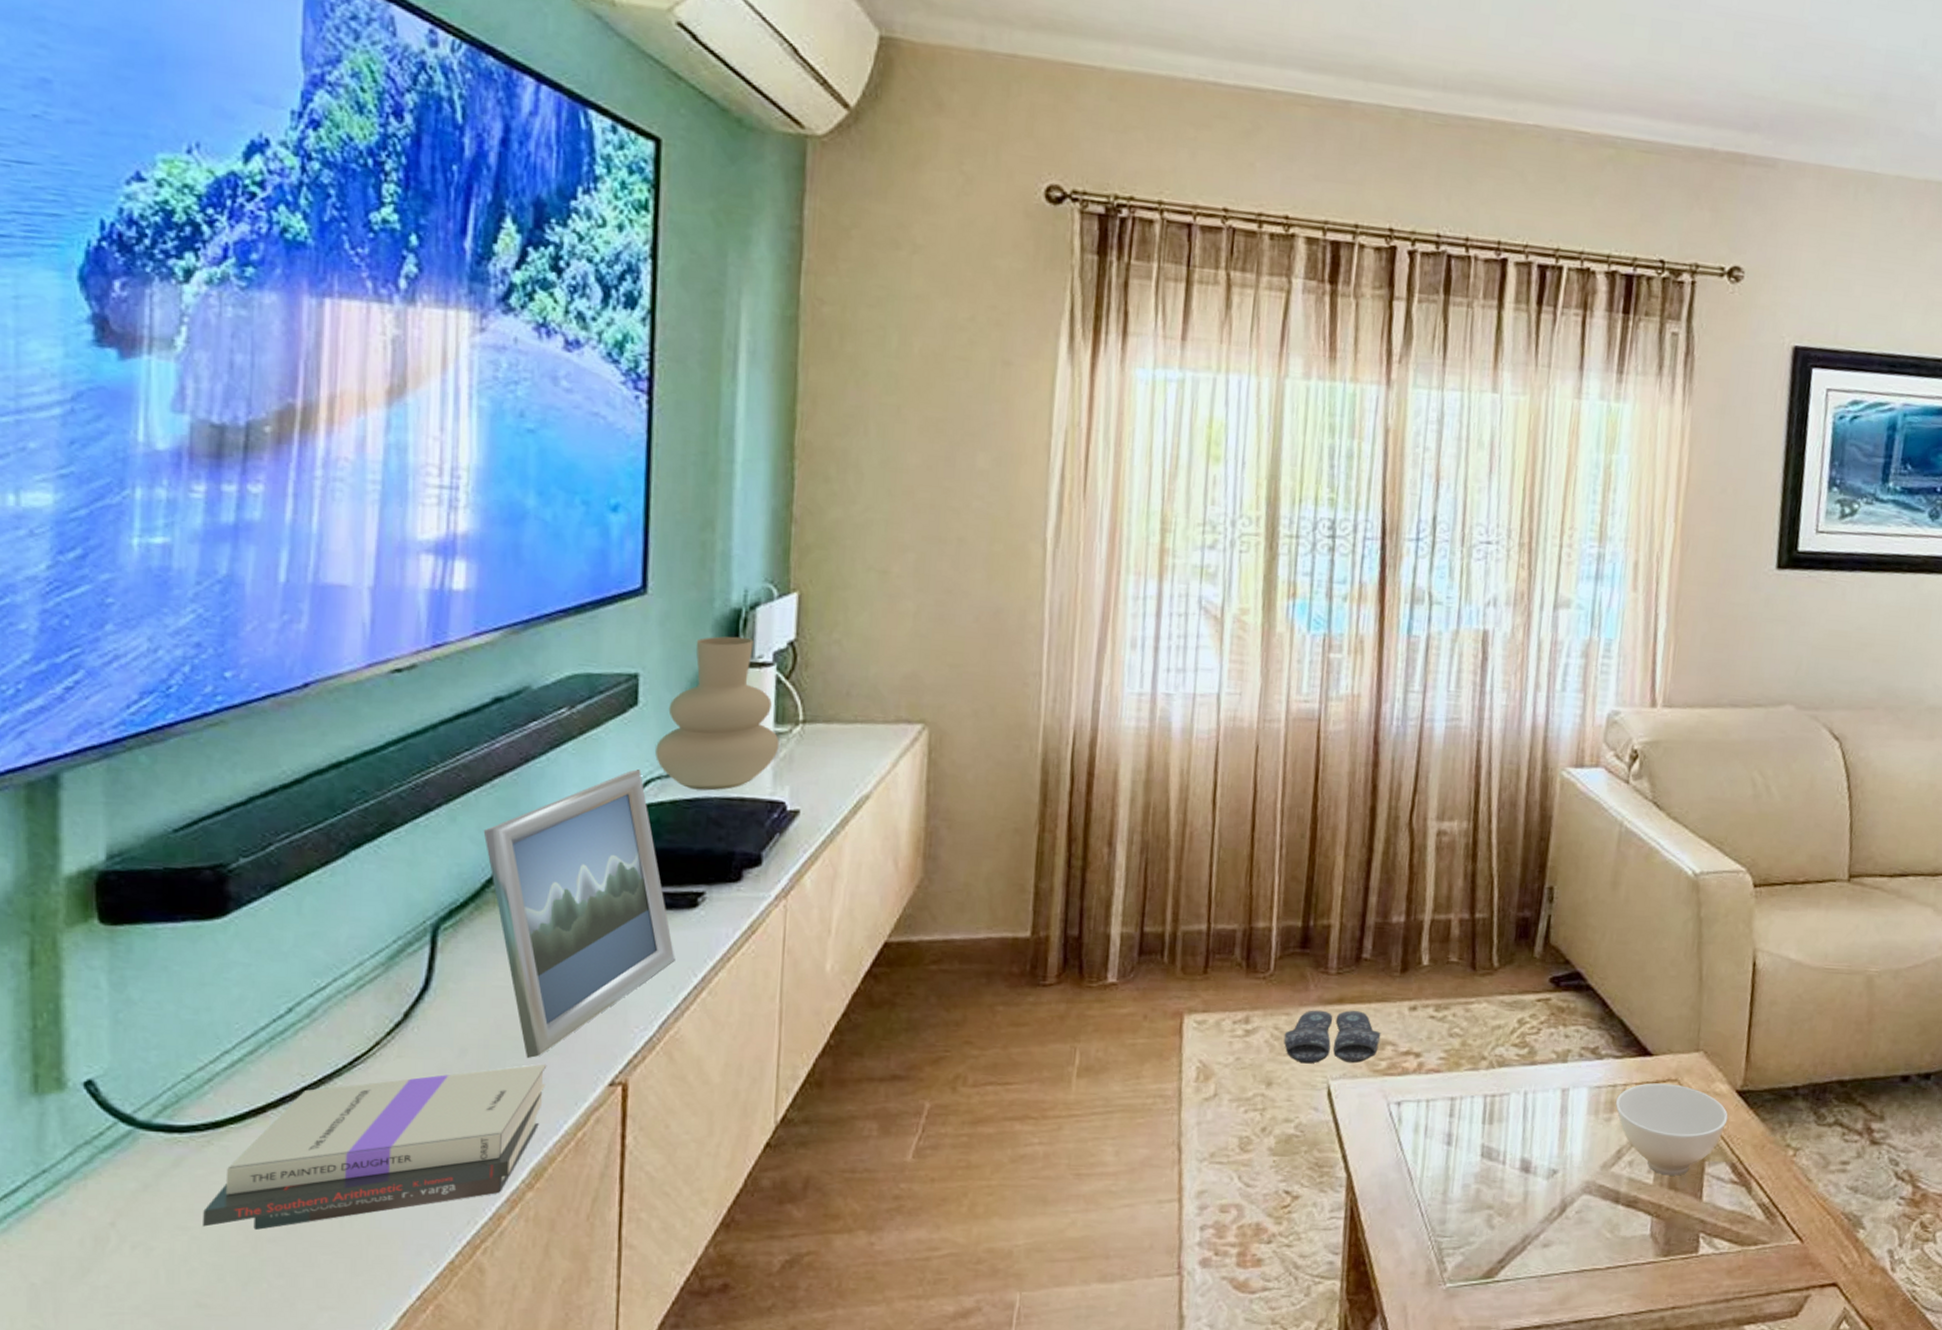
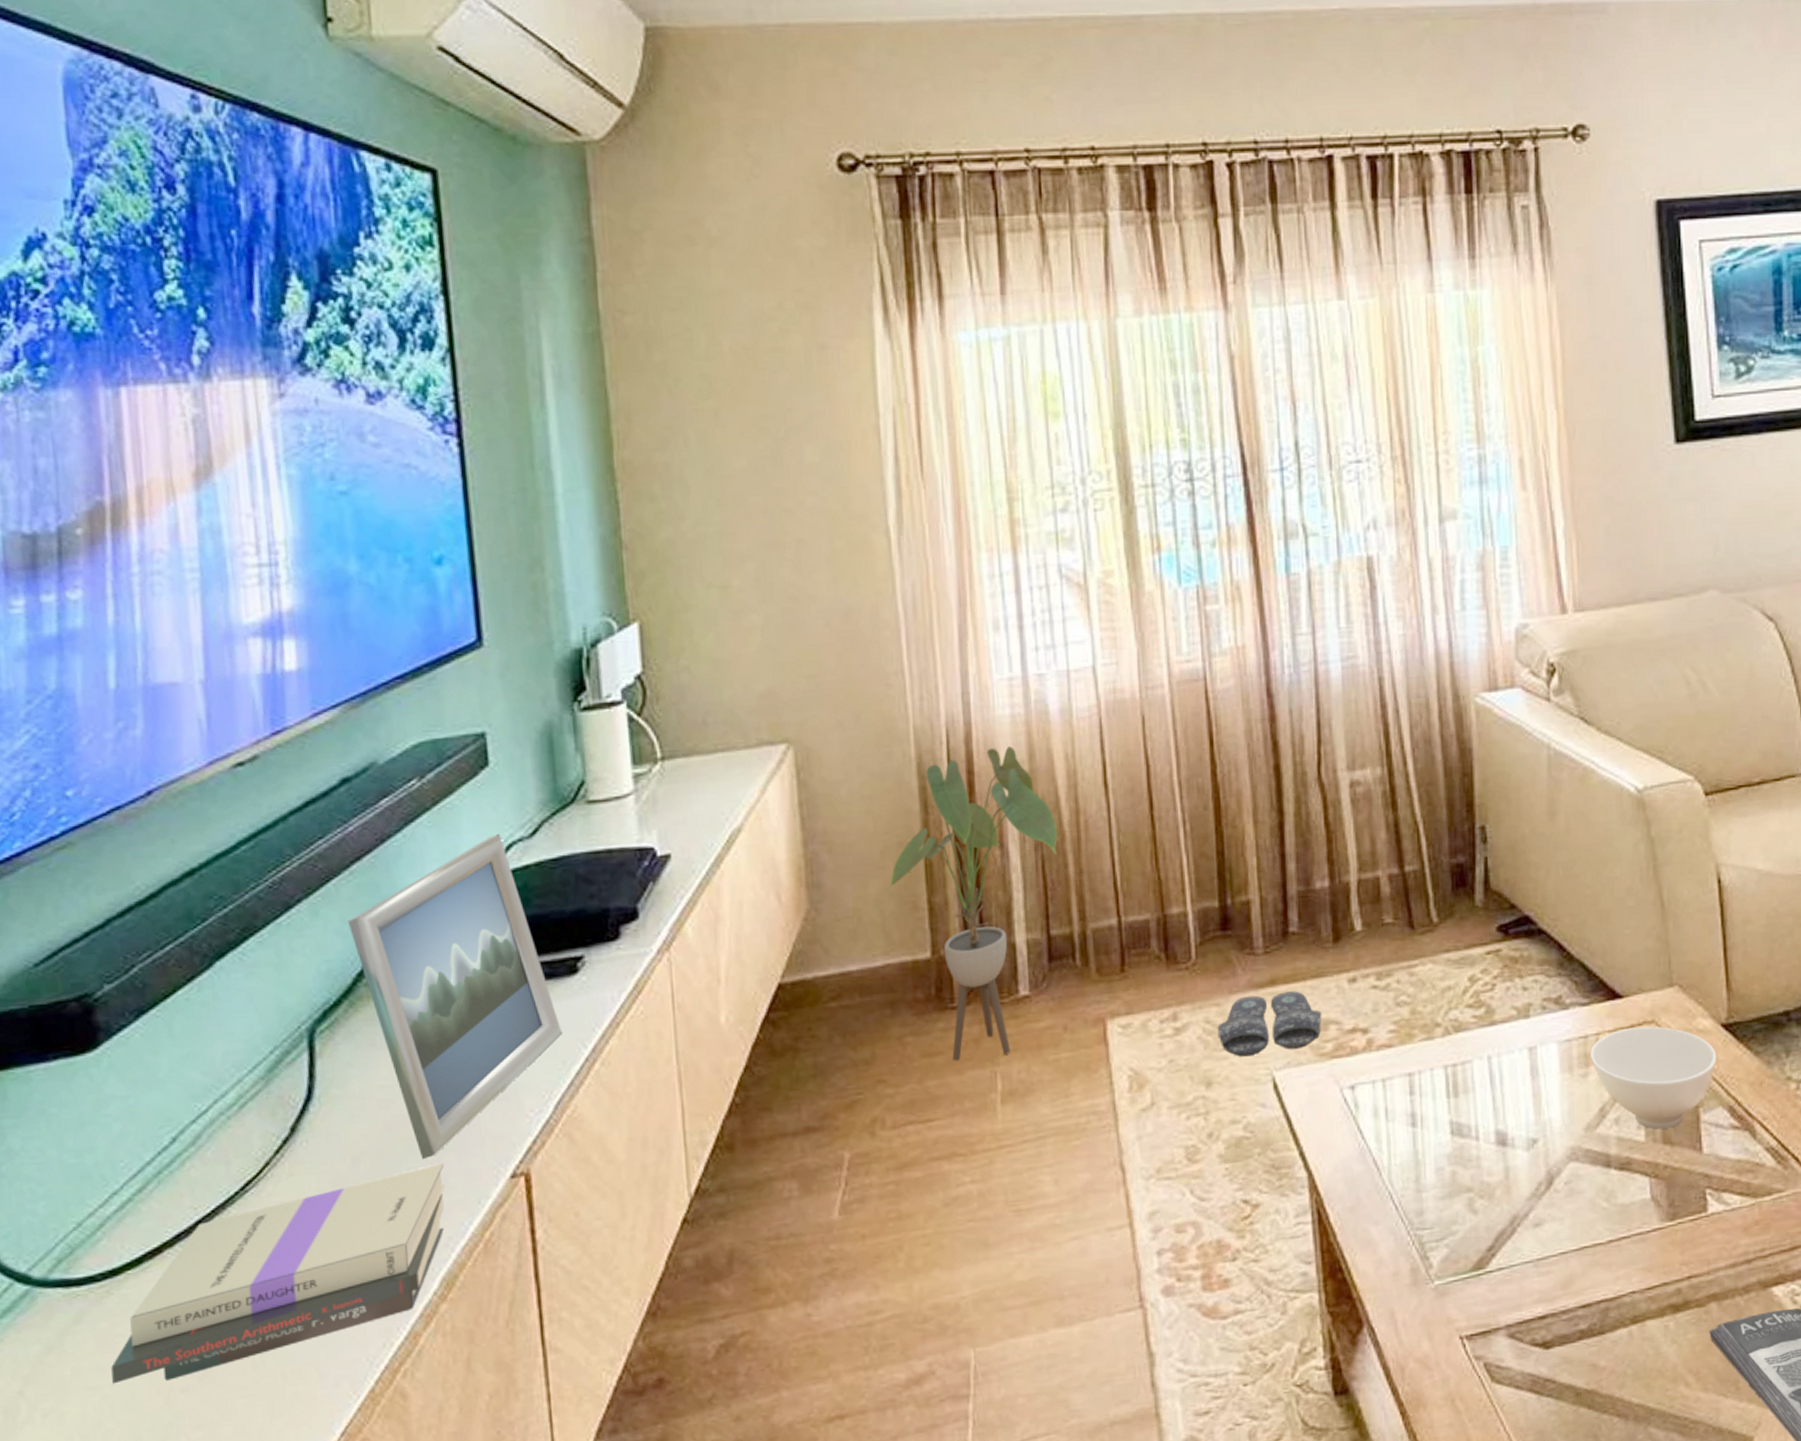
vase: present [655,636,779,791] -> none [513,677,640,848]
house plant: none [997,754,1164,1033] -> present [886,746,1059,1061]

